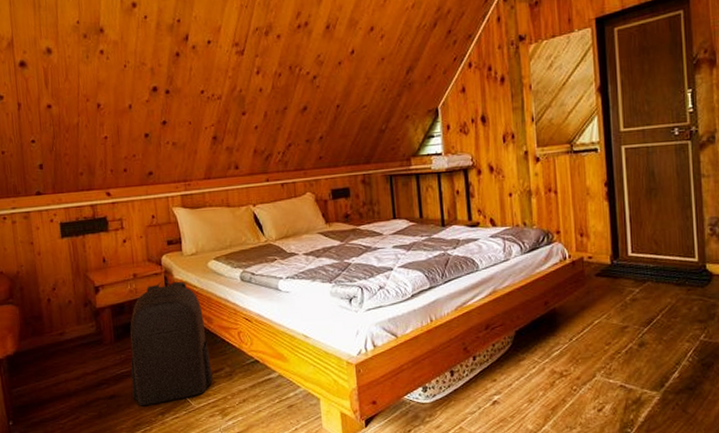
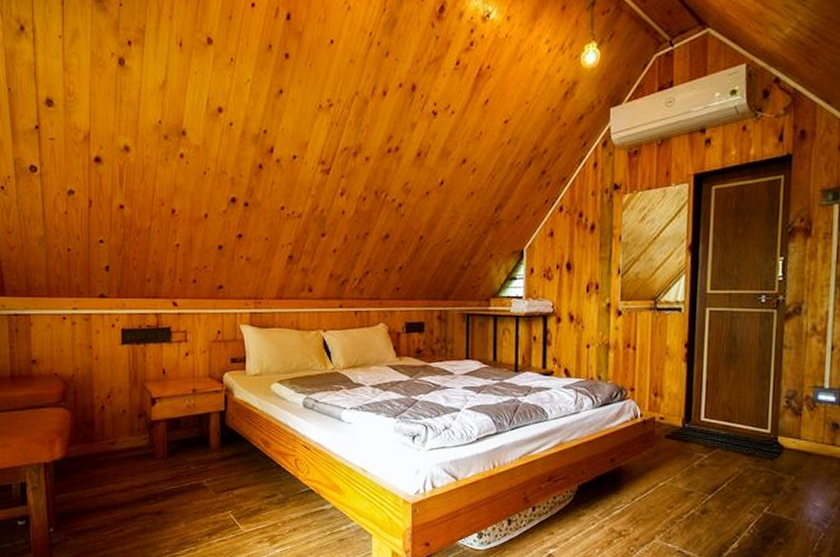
backpack: present [130,280,213,406] -> none [179,399,264,526]

